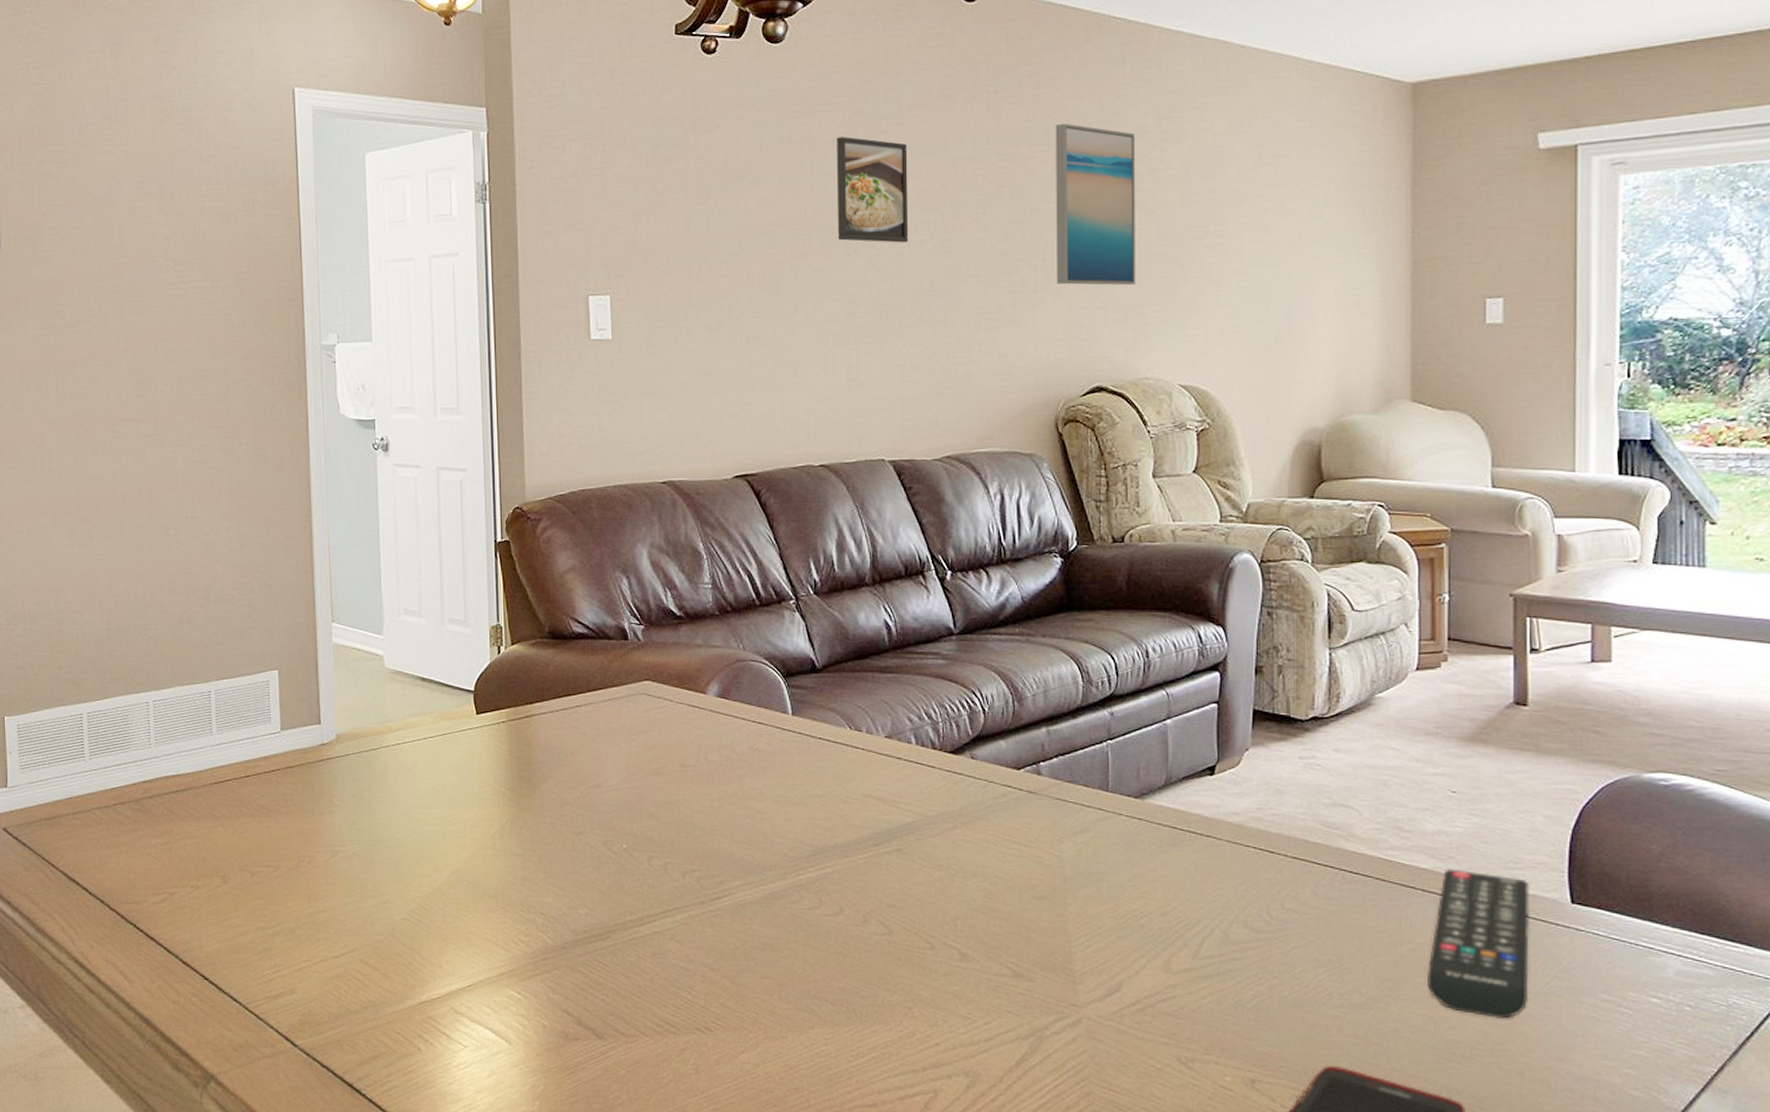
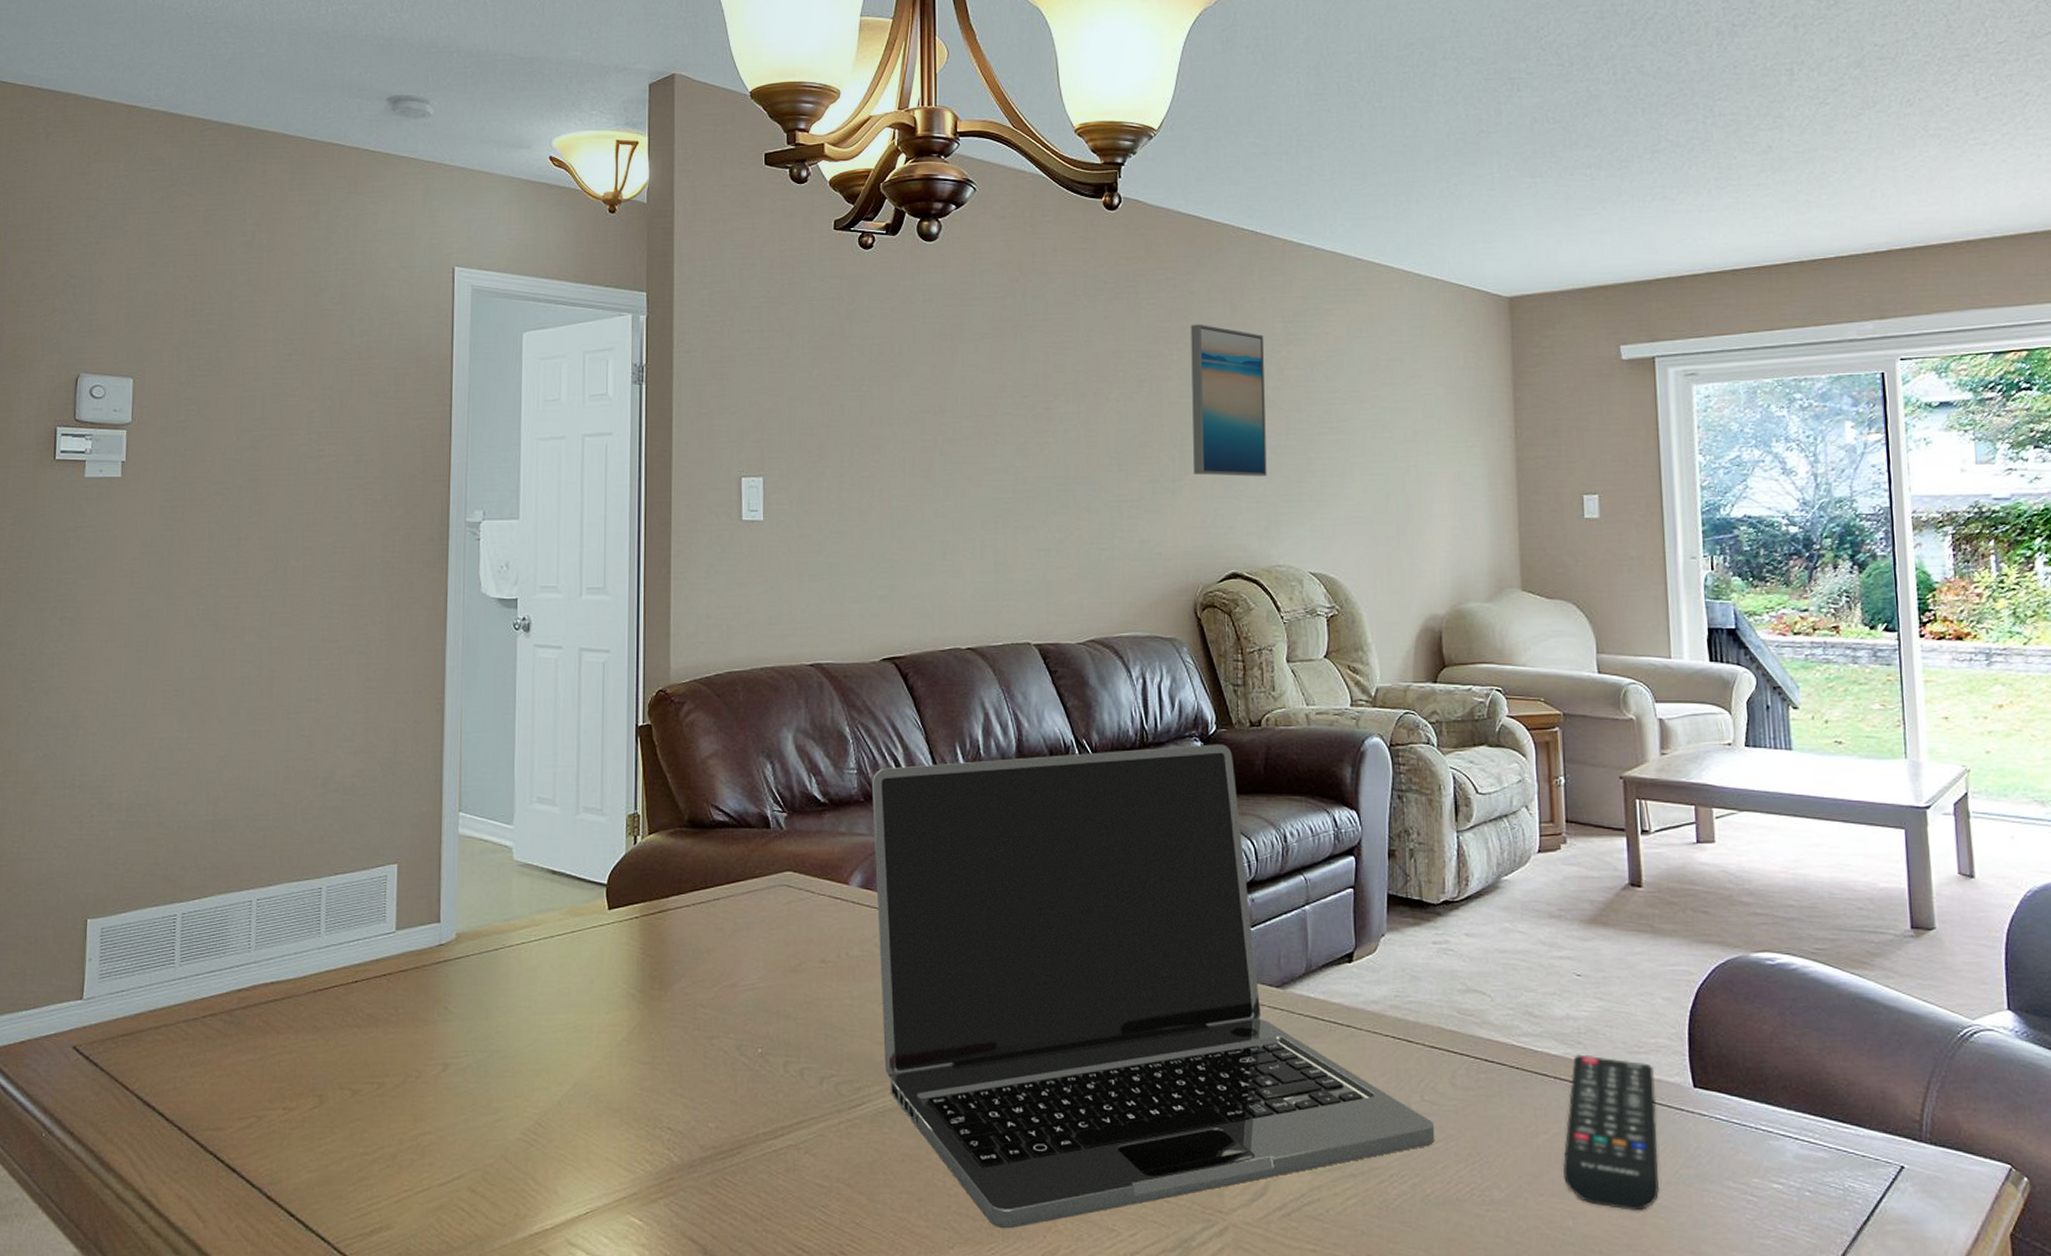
laptop: none [726,560,1295,1014] -> present [871,744,1435,1229]
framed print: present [837,137,909,243] -> none [986,330,1055,432]

